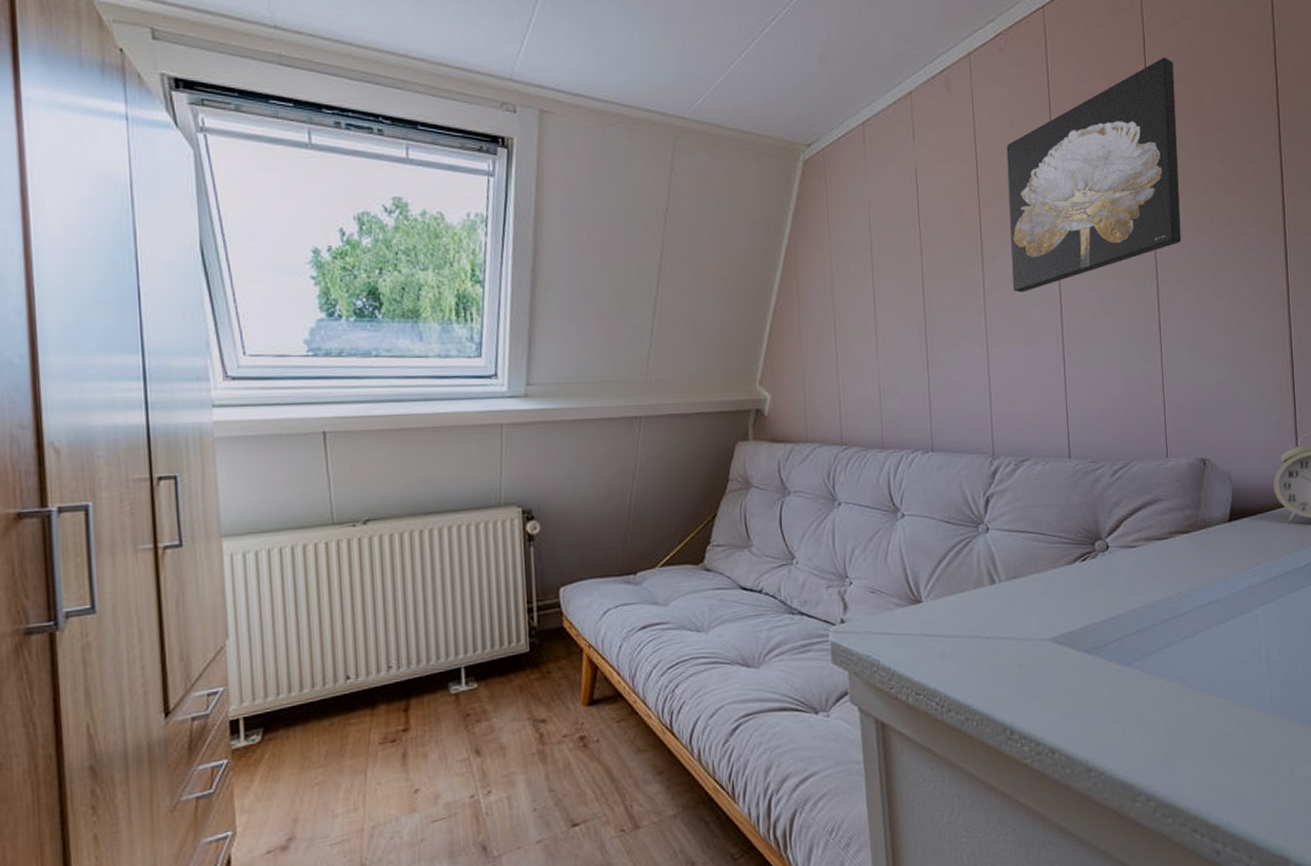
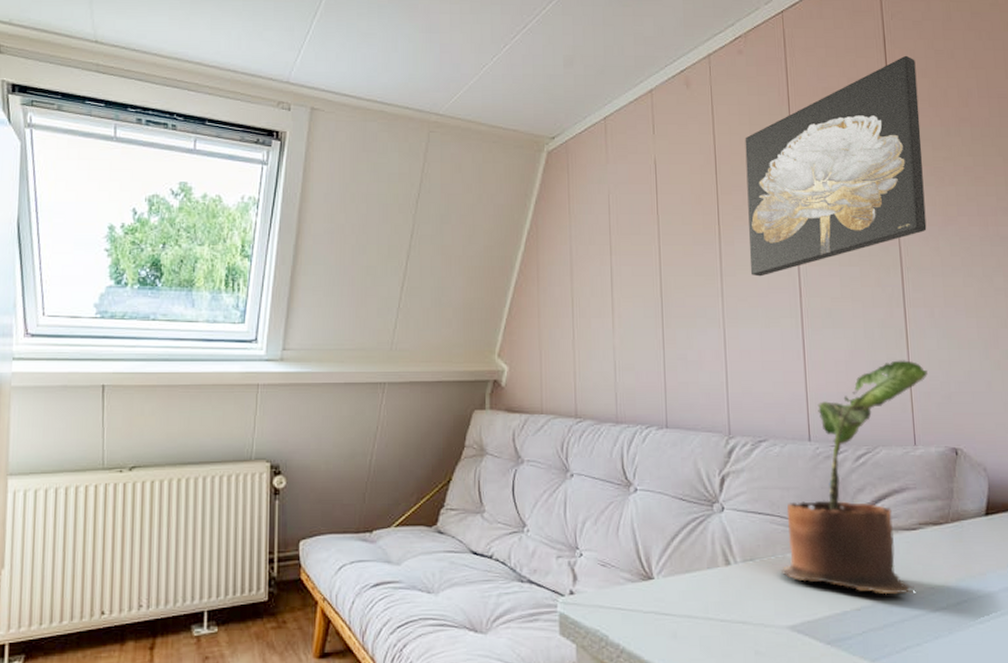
potted plant: none [1042,374,1180,602] -> present [780,360,928,595]

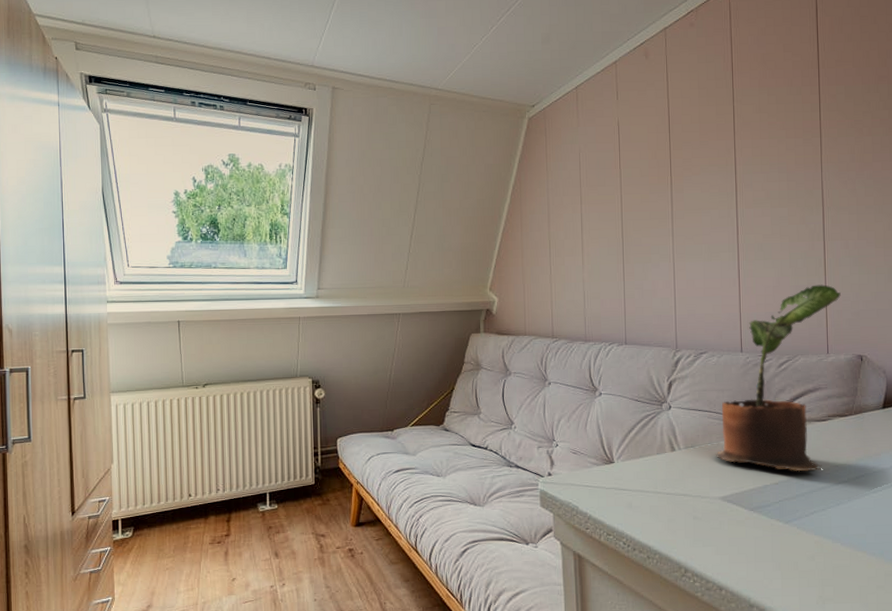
wall art: present [745,55,927,277] -> none [694,22,846,219]

